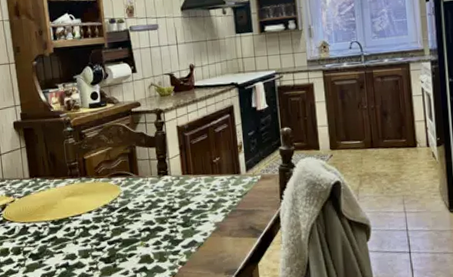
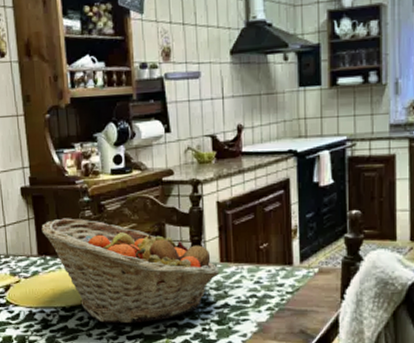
fruit basket: none [32,145,182,232] -> present [41,218,220,324]

